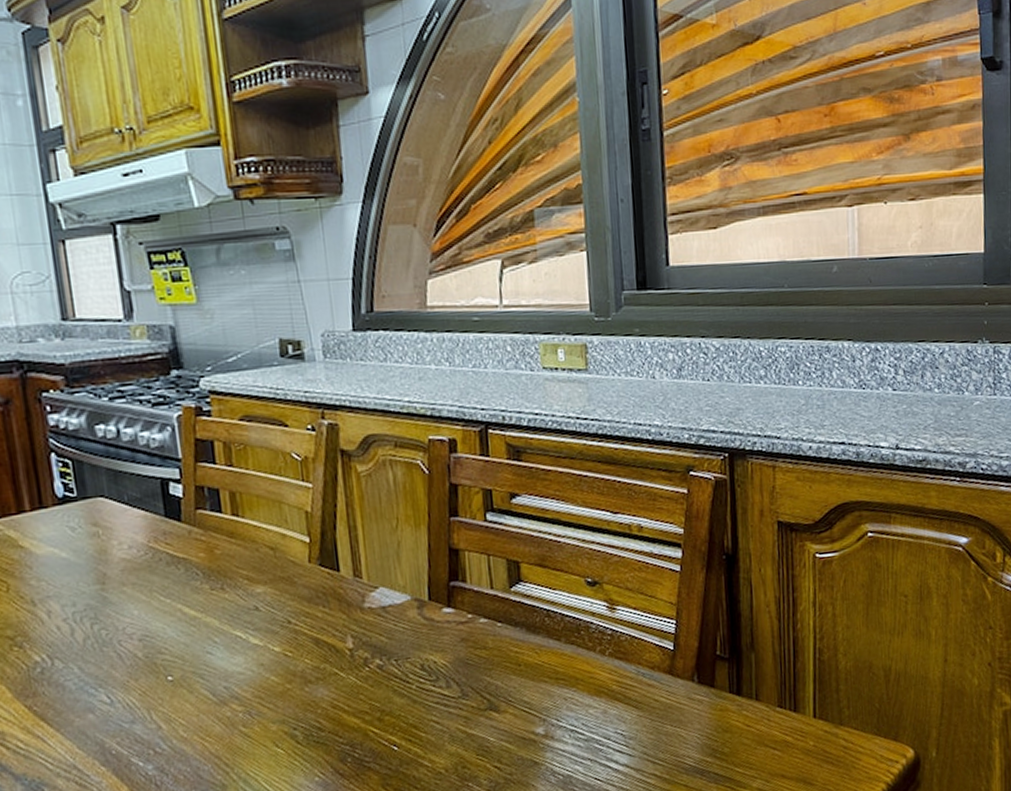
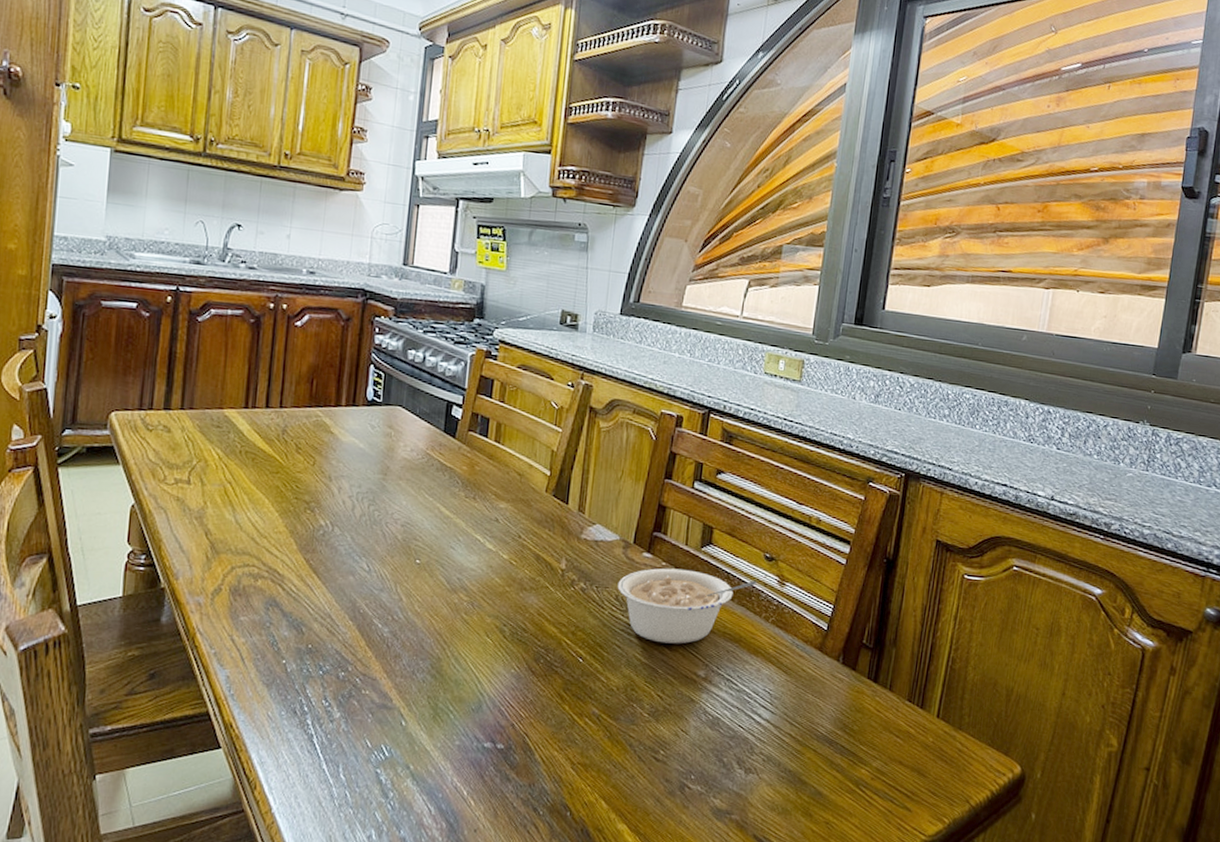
legume: none [420,611,583,708] -> present [617,568,757,644]

